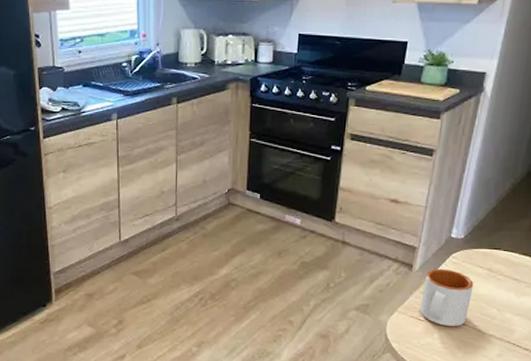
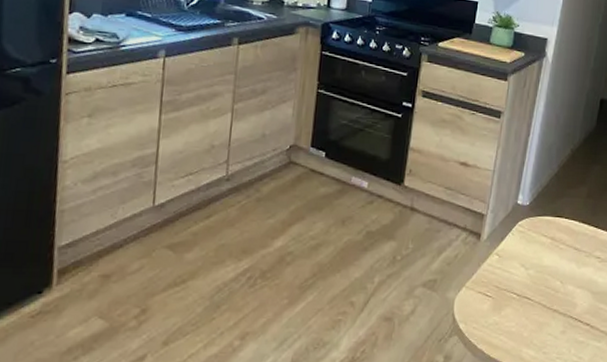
mug: present [420,268,474,327] -> none [487,238,539,303]

